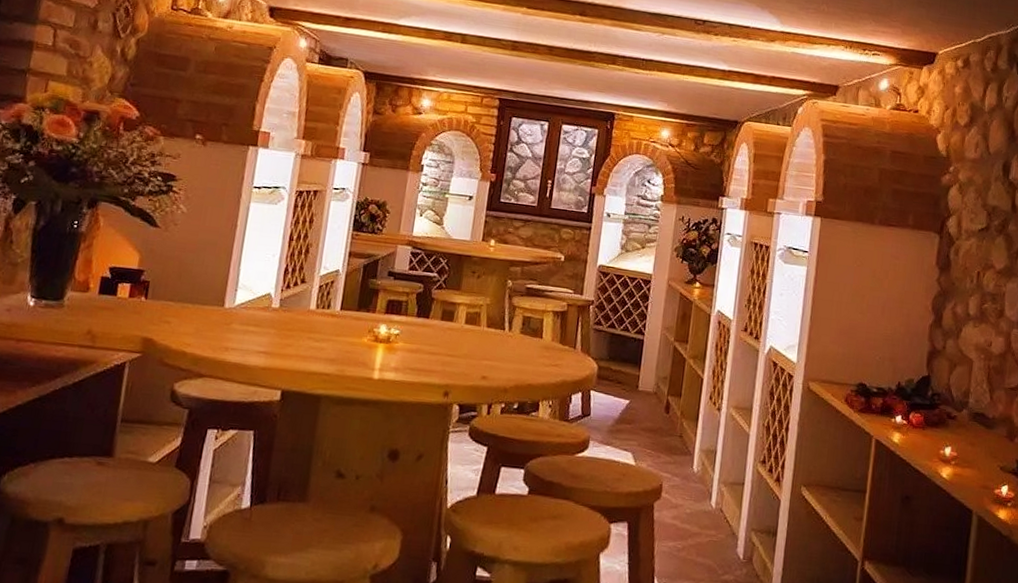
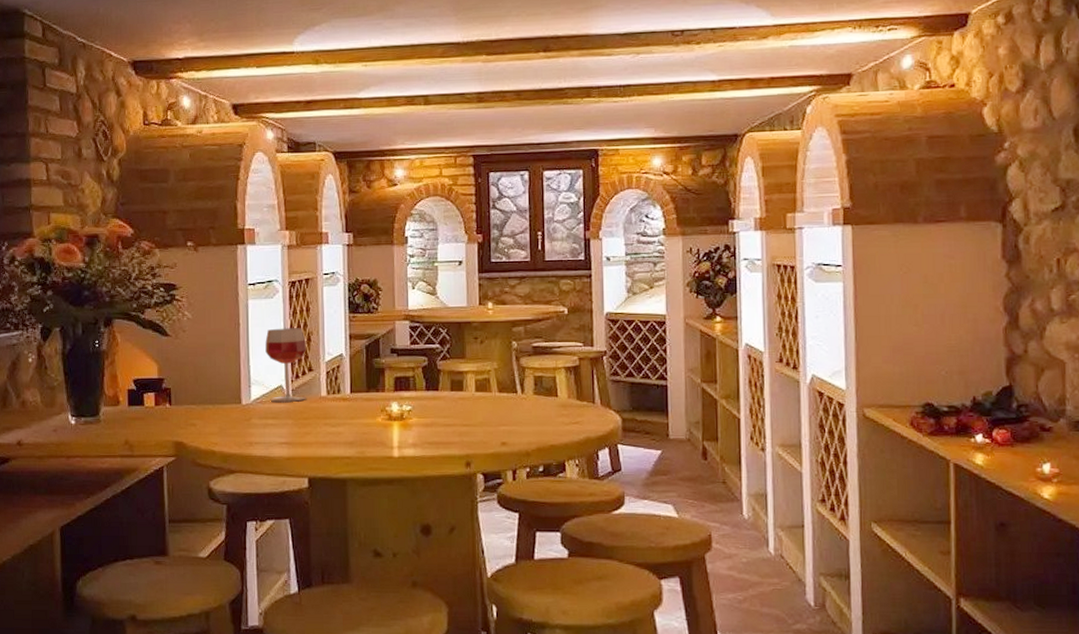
wineglass: none [255,235,304,312] -> present [265,328,307,402]

